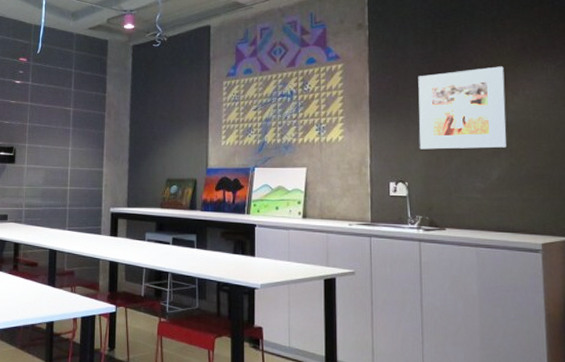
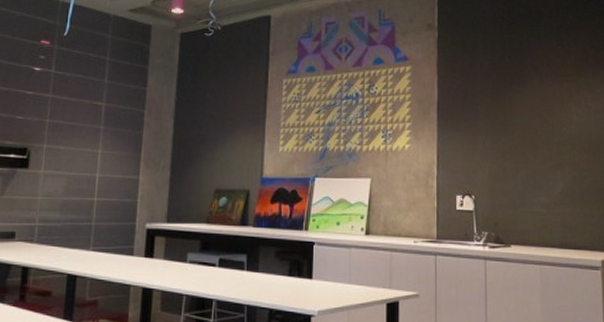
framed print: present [418,66,506,150] -> none [486,76,569,161]

